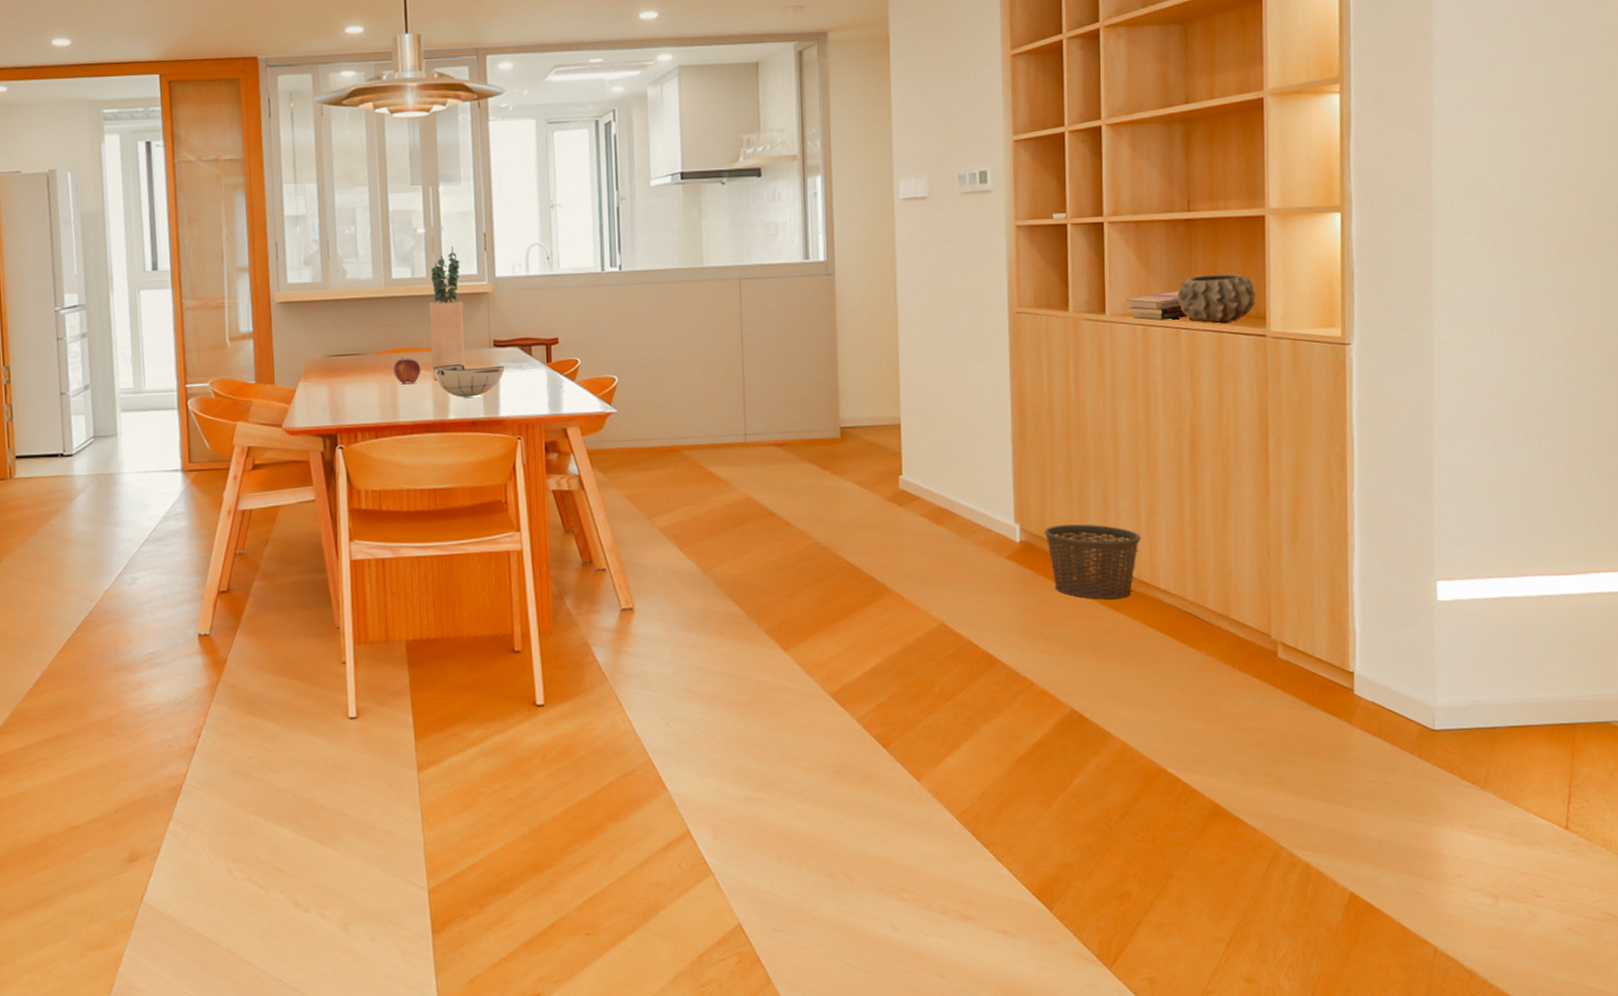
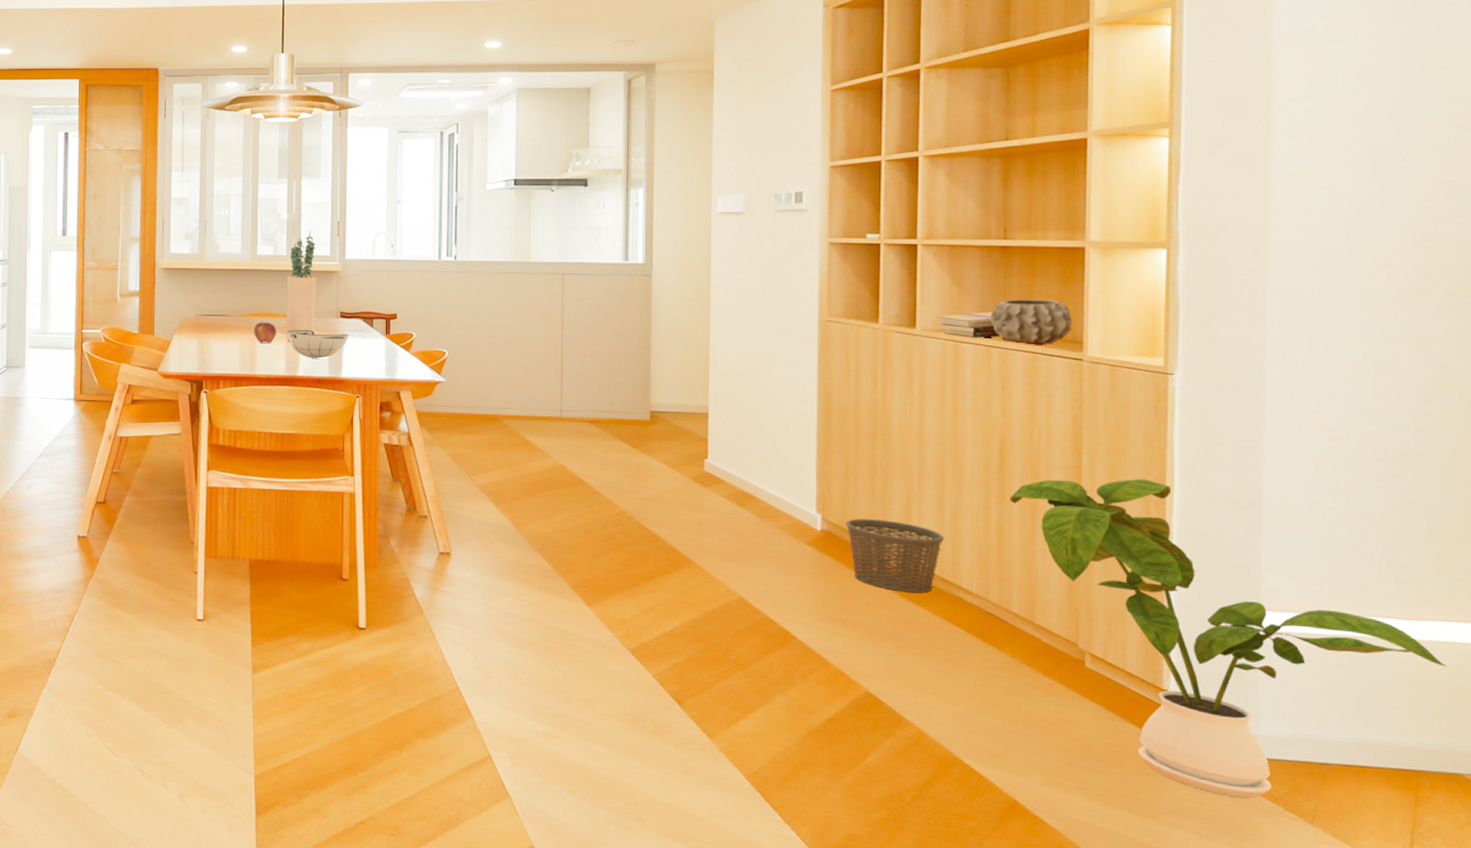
house plant: none [1202,455,1596,773] -> present [1009,478,1447,798]

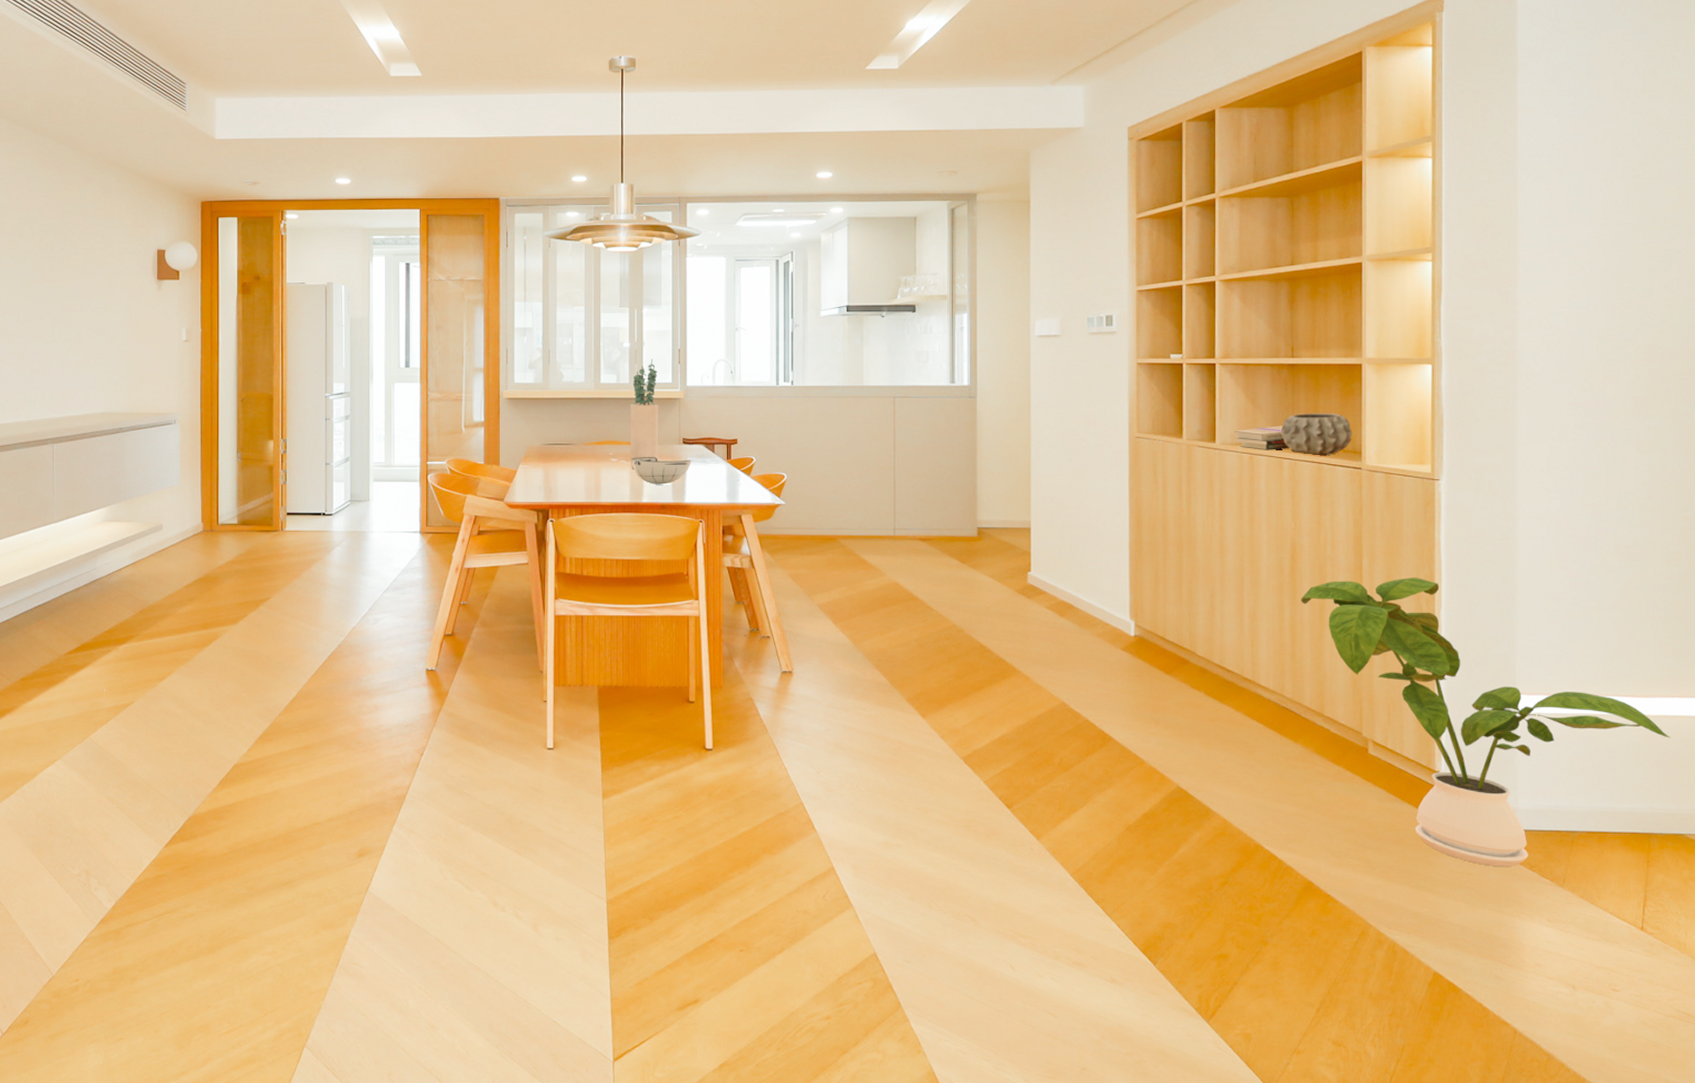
fruit: present [253,321,277,344] -> none [598,449,621,471]
basket: present [845,518,944,593] -> none [1156,624,1244,692]

